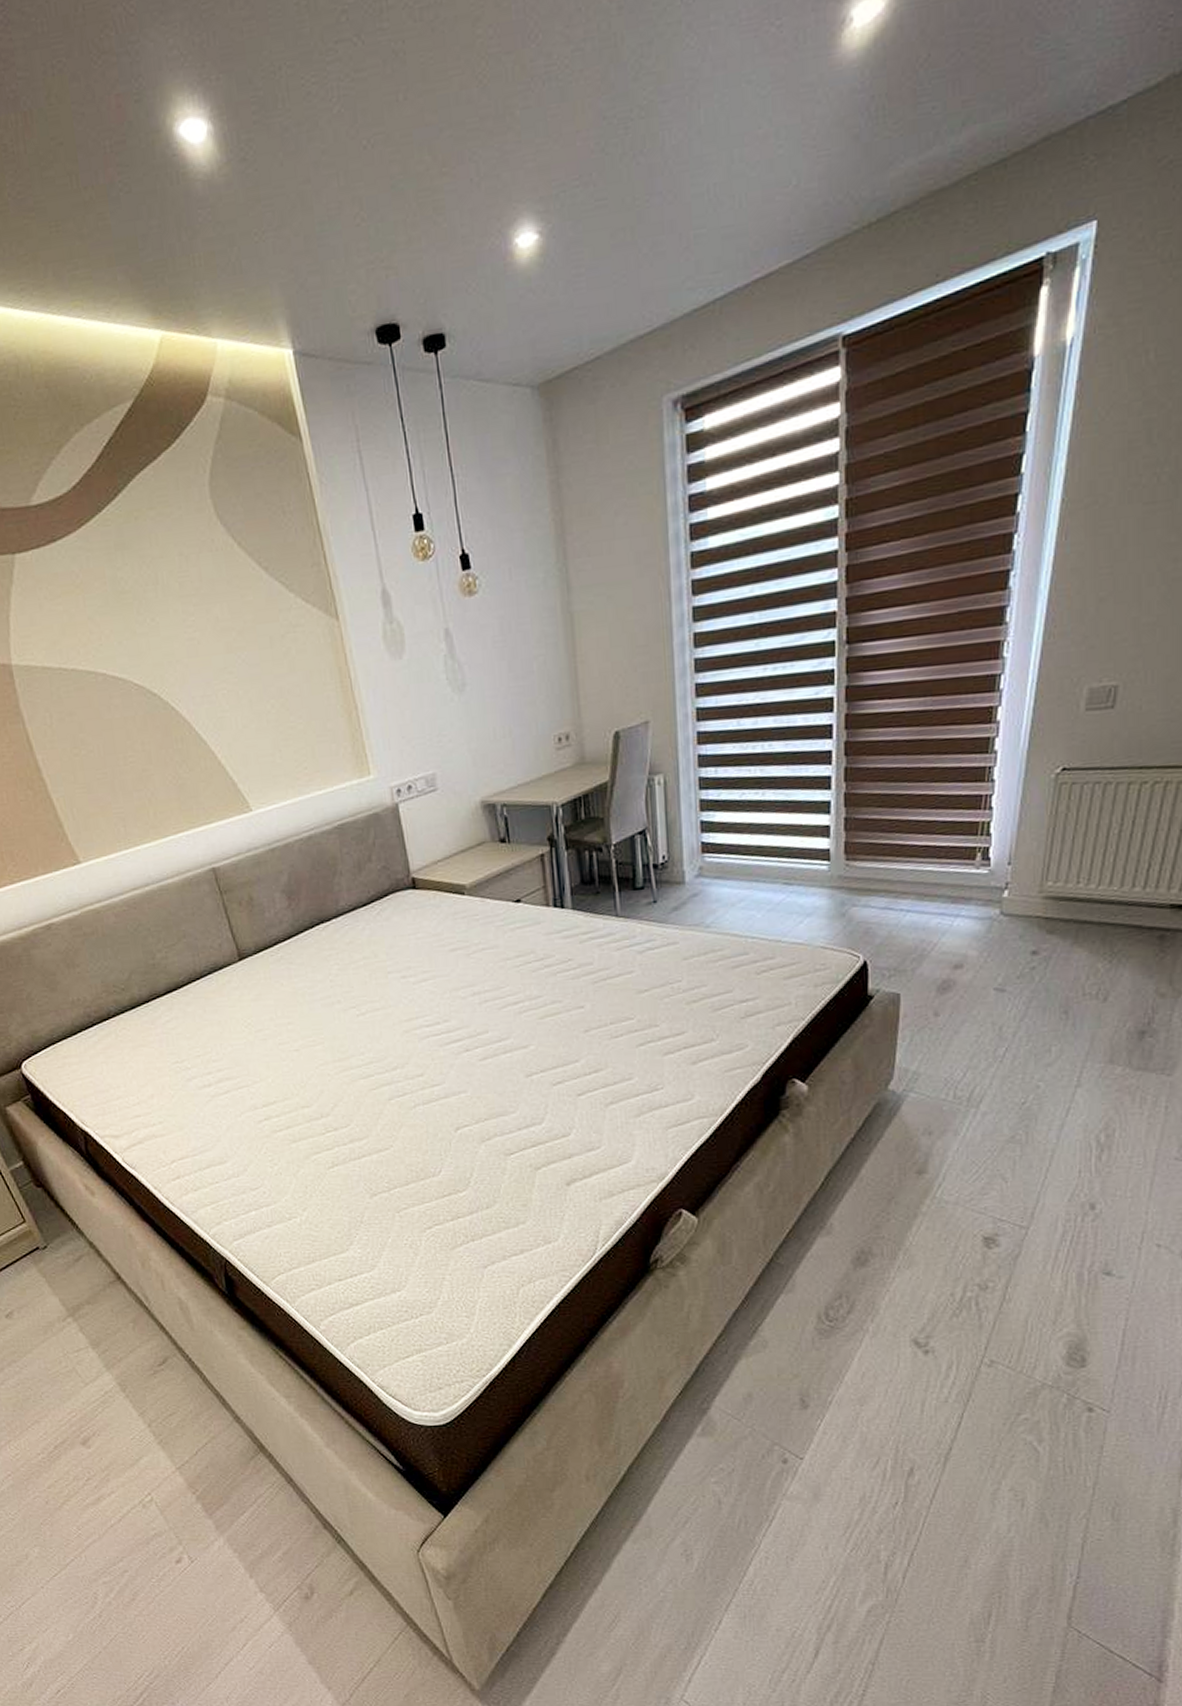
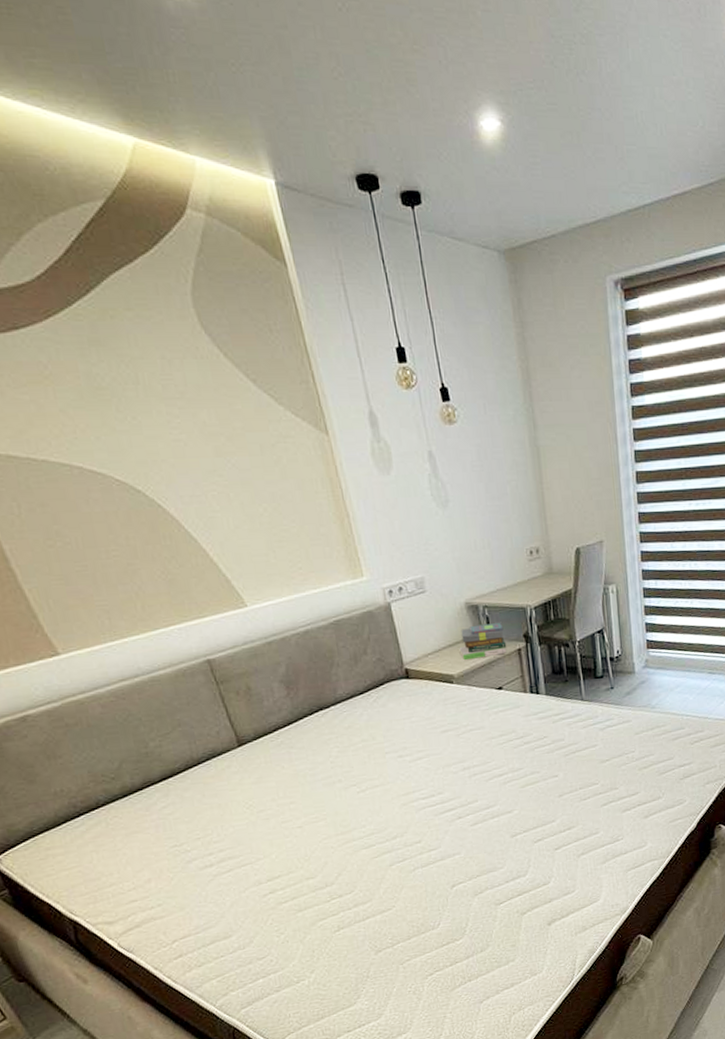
books: none [472,824,528,869] -> present [459,623,507,661]

